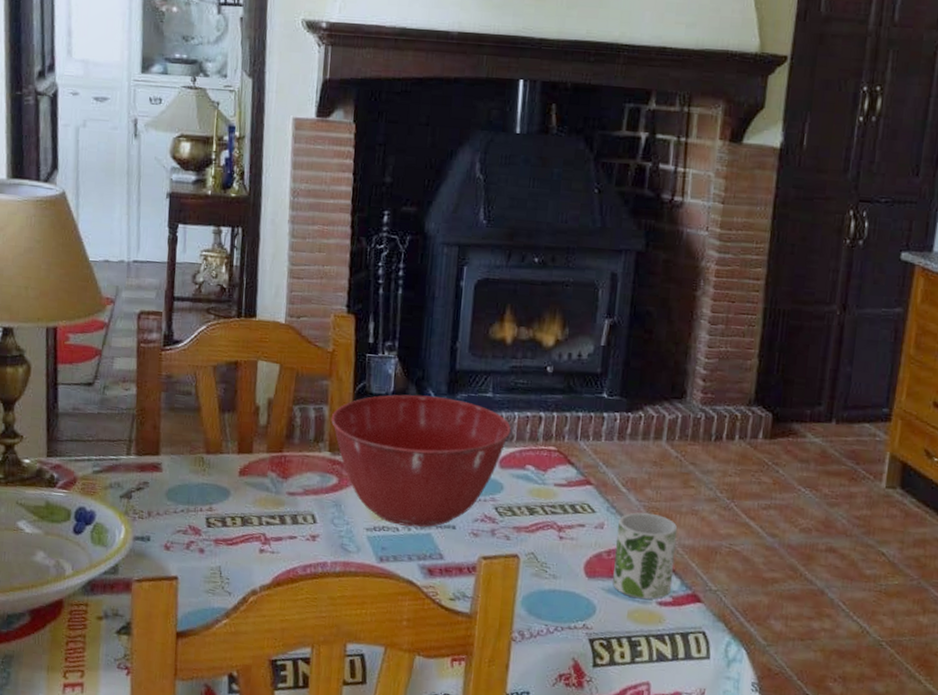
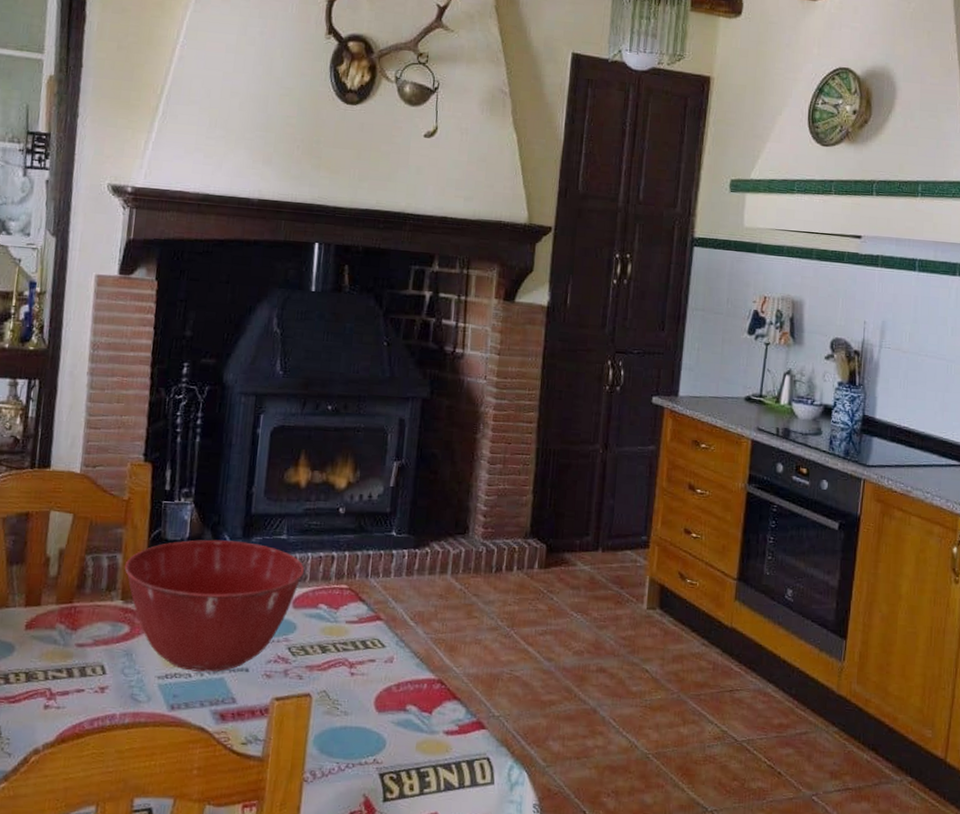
mug: present [613,512,678,600] -> none [402,645,463,730]

